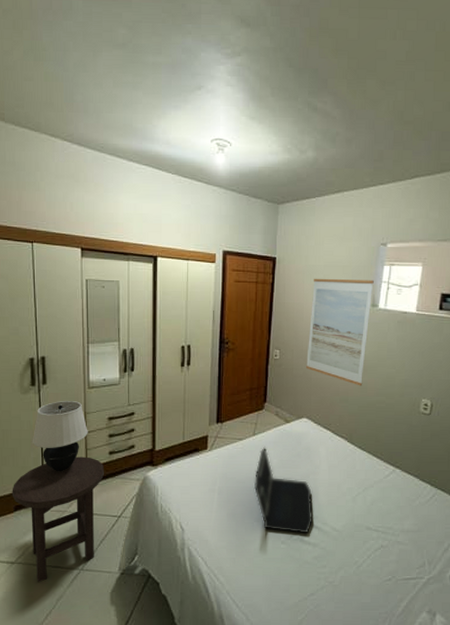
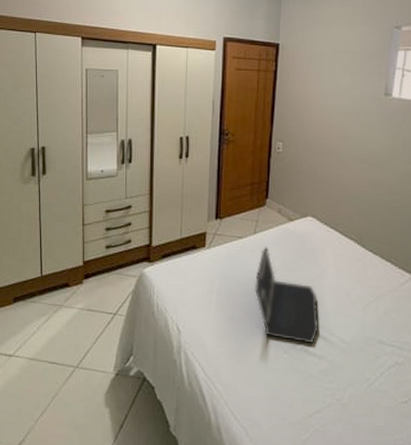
stool: present [12,456,105,583] -> none [11,249,101,378]
table lamp: present [32,401,88,471] -> none [31,192,86,264]
wall art: present [306,278,374,386] -> none [312,65,387,183]

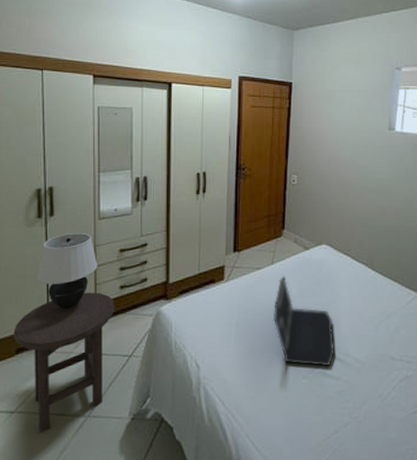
stool: none [11,249,101,378] -> present [13,292,115,434]
table lamp: none [31,192,86,264] -> present [37,233,98,309]

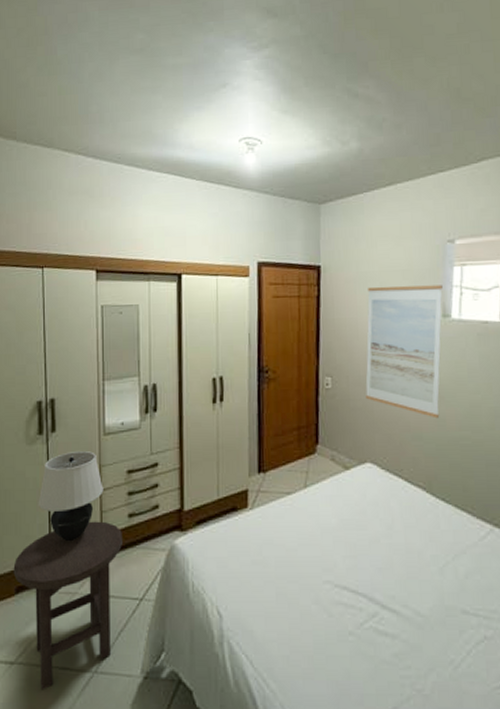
laptop: present [272,275,336,367] -> none [308,501,390,621]
wall art: none [325,102,390,210] -> present [365,285,443,419]

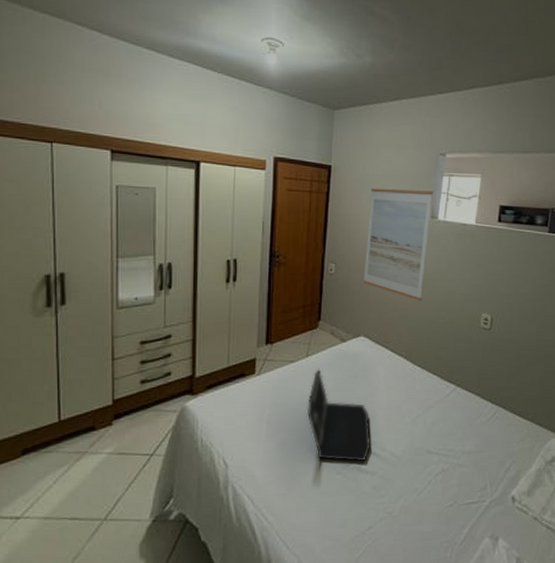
stool: present [13,521,124,691] -> none [19,387,135,540]
table lamp: present [38,451,104,541] -> none [46,324,116,406]
laptop: none [308,501,390,621] -> present [306,368,372,462]

